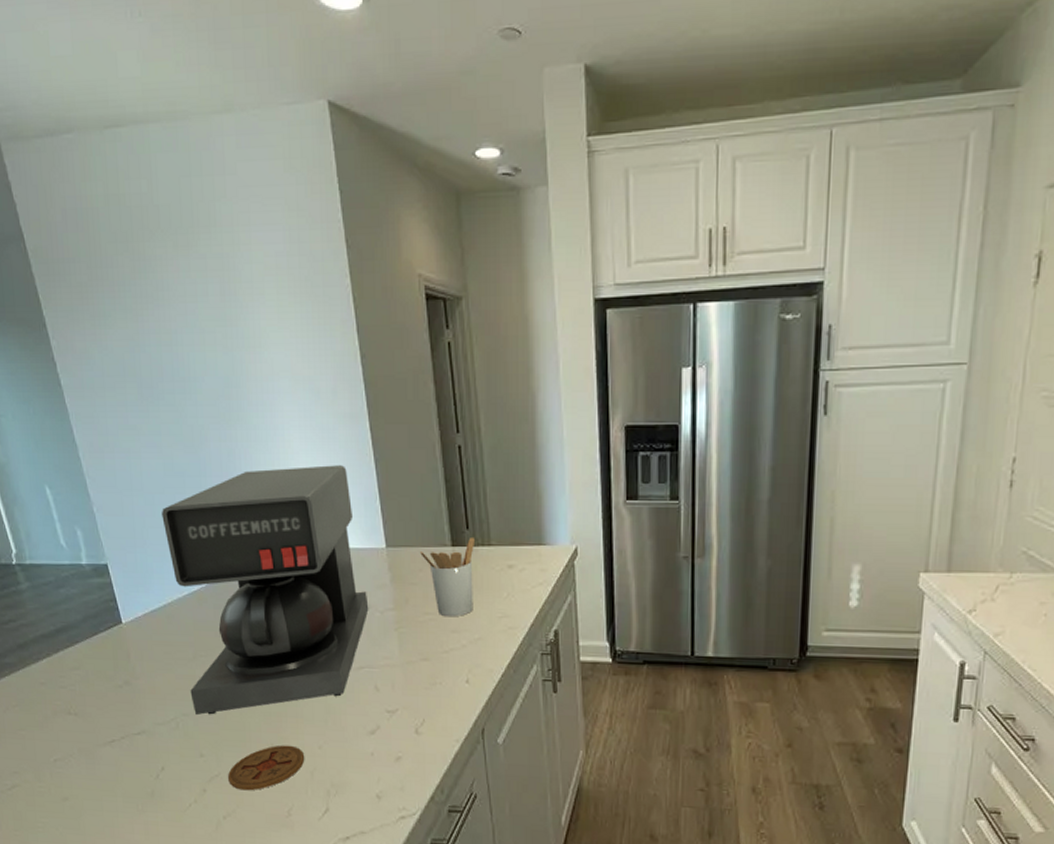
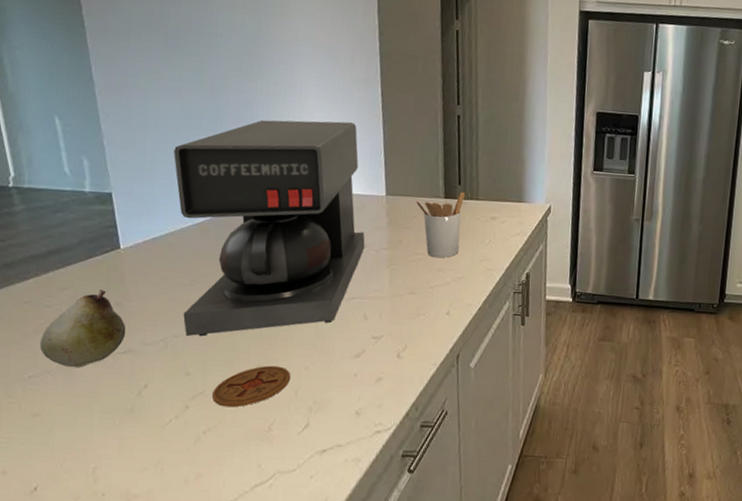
fruit: none [60,668,138,750] -> present [40,290,126,367]

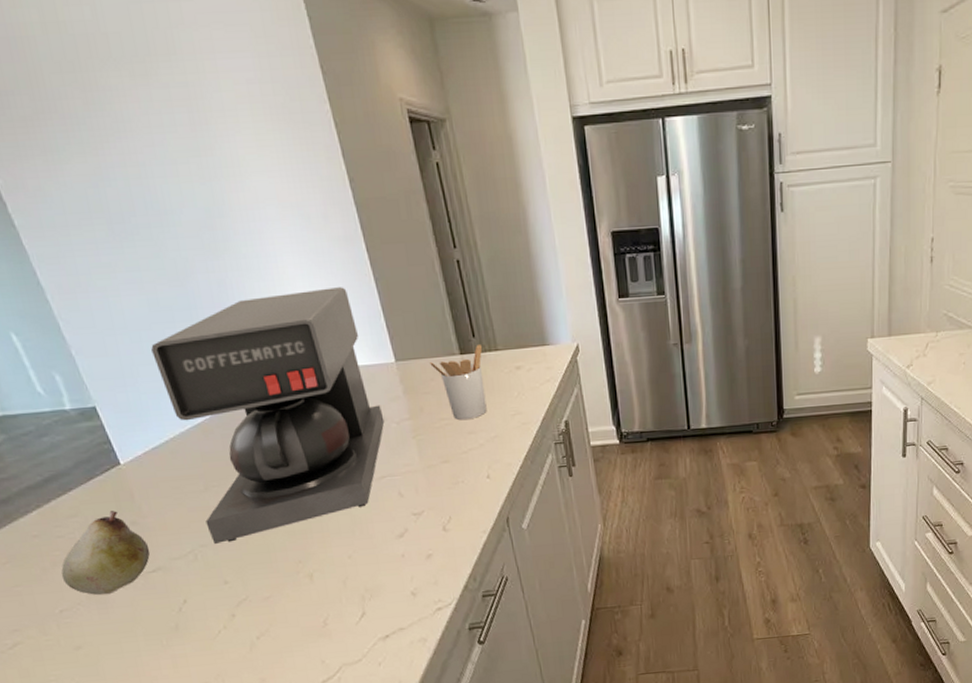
coaster: present [212,365,291,408] -> none [257,559,336,610]

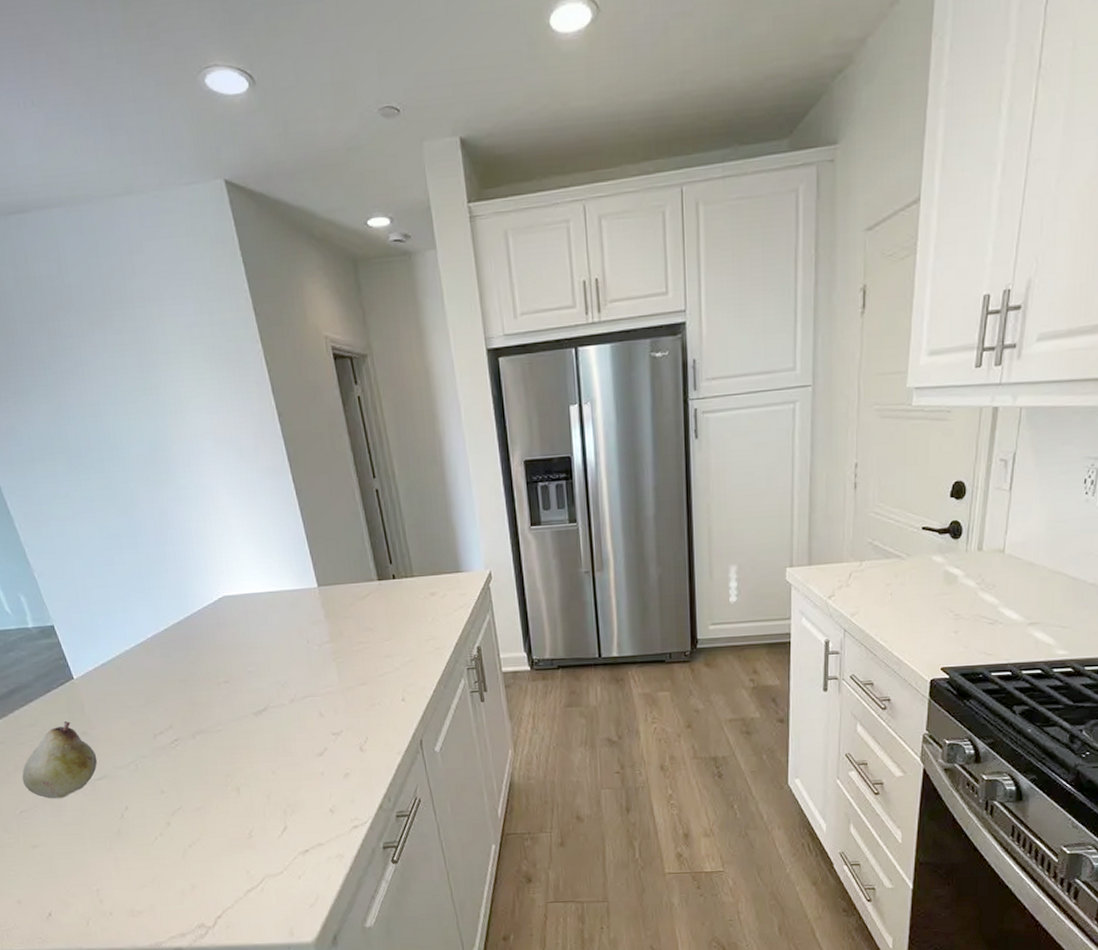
coffee maker: present [151,287,385,545] -> none [102,516,307,756]
utensil holder: present [430,345,487,421] -> none [350,571,403,645]

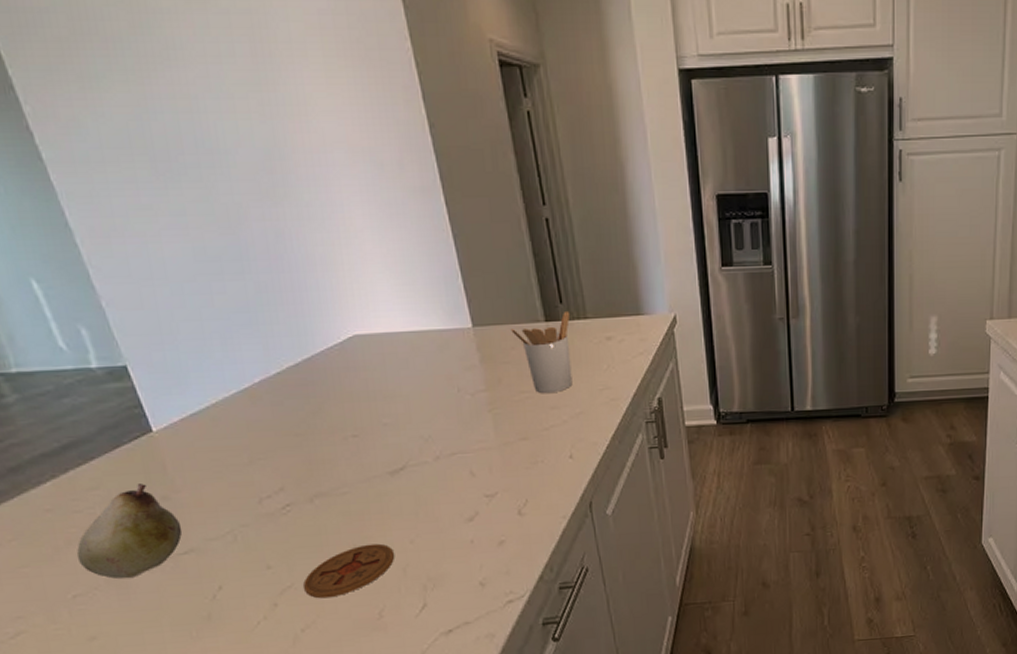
coaster: none [189,774,261,820] -> present [303,543,395,599]
utensil holder: none [350,571,403,645] -> present [511,312,573,394]

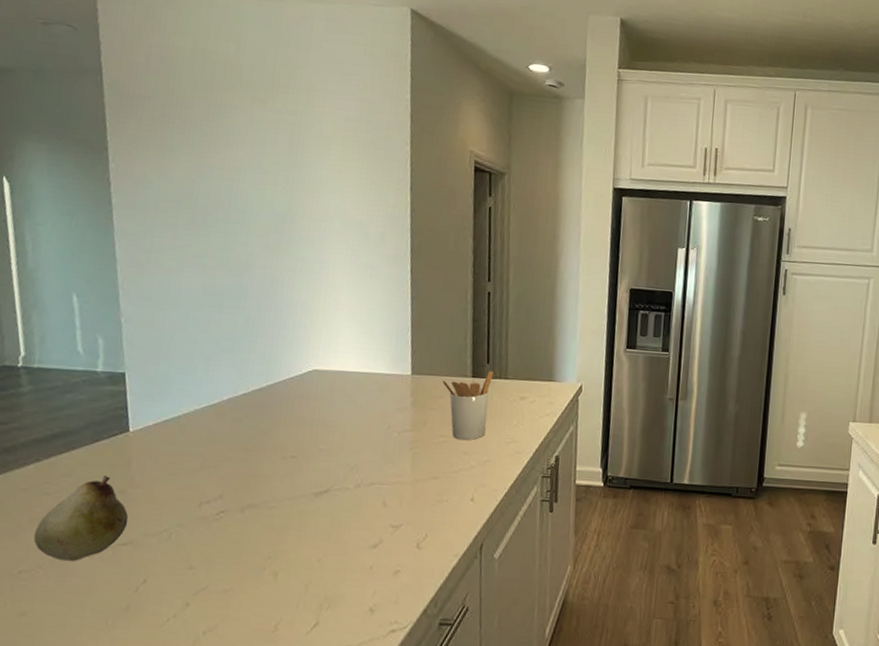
coaster: present [303,543,395,599] -> none [216,557,302,605]

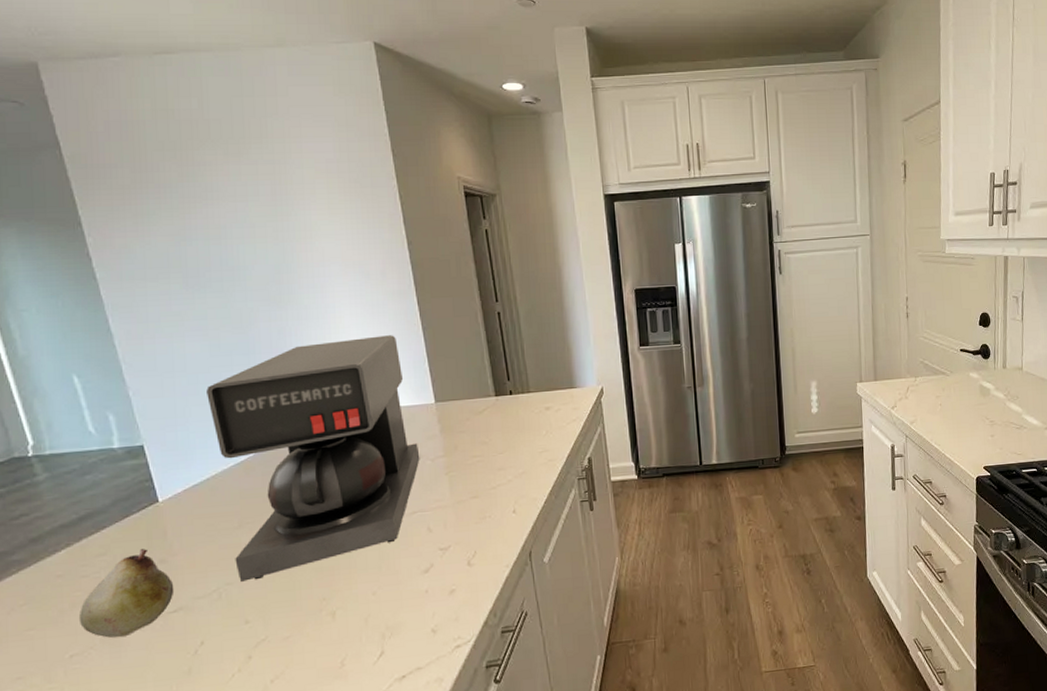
coffee maker: none [190,297,388,527] -> present [207,335,420,583]
utensil holder: present [442,371,494,441] -> none [467,387,517,458]

